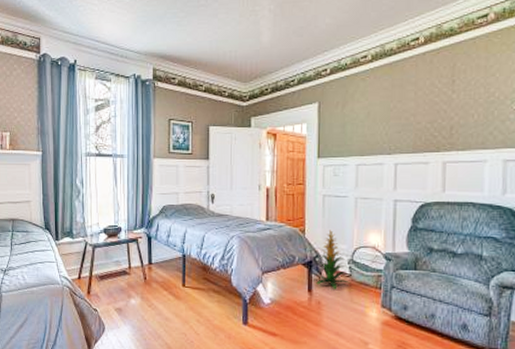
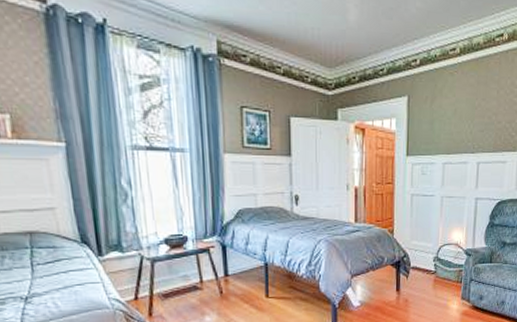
indoor plant: present [311,230,351,289] -> none [399,229,436,287]

